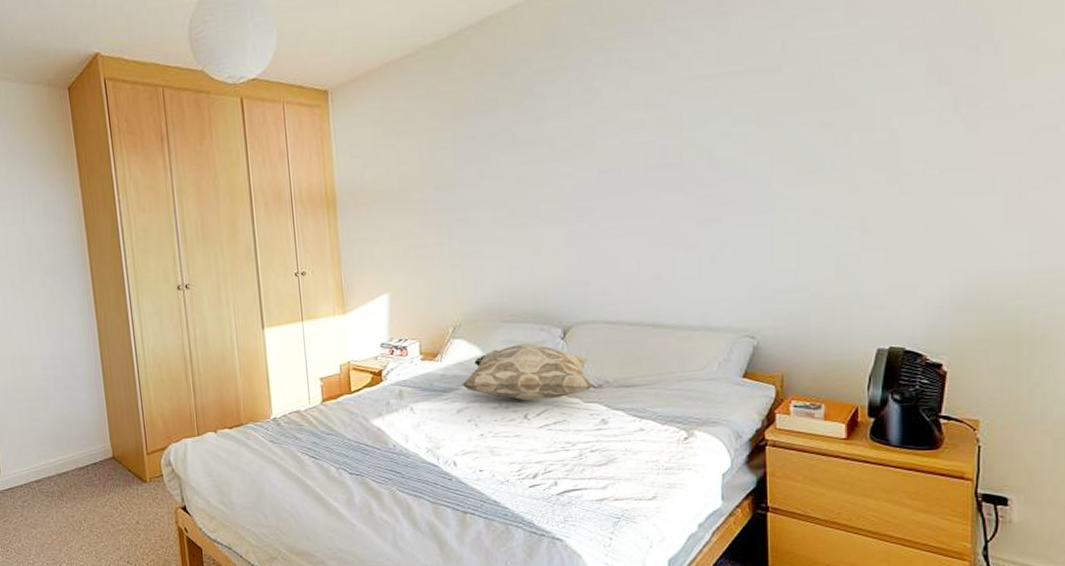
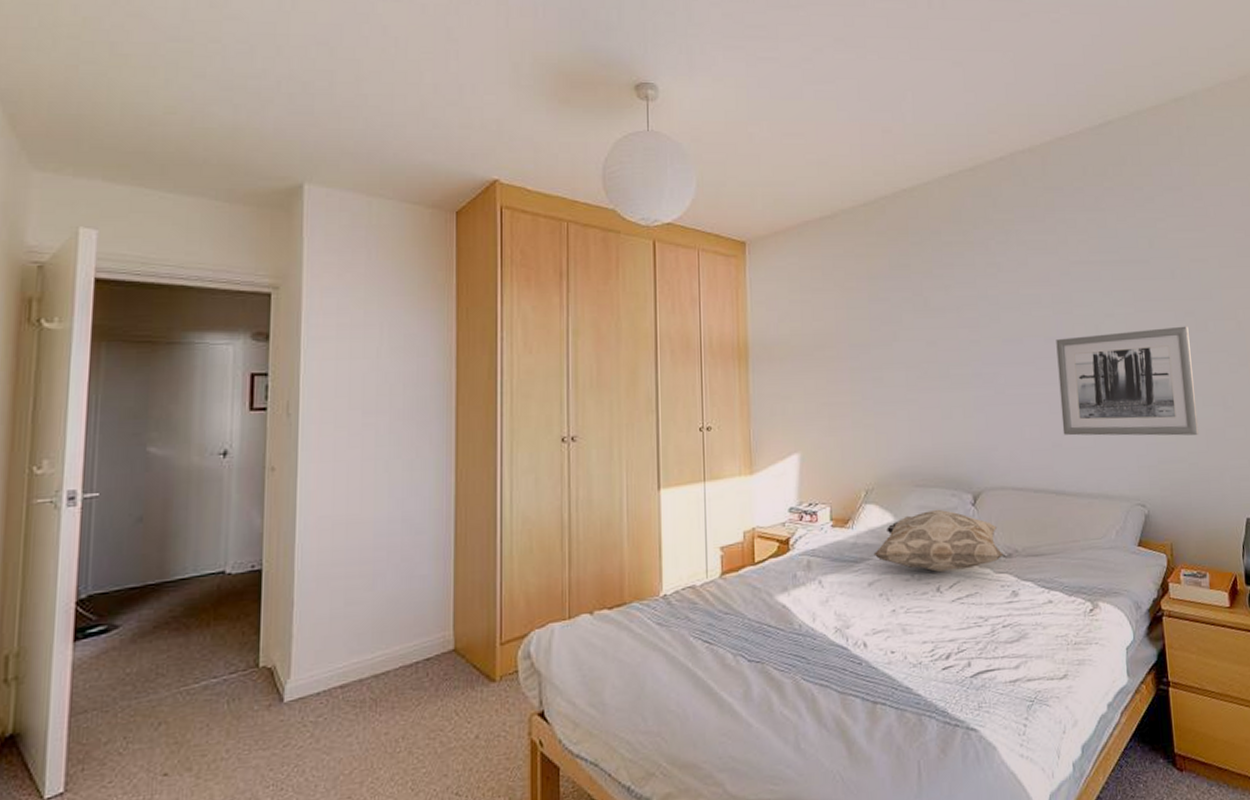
wall art: none [660,140,827,268] -> present [1056,326,1199,436]

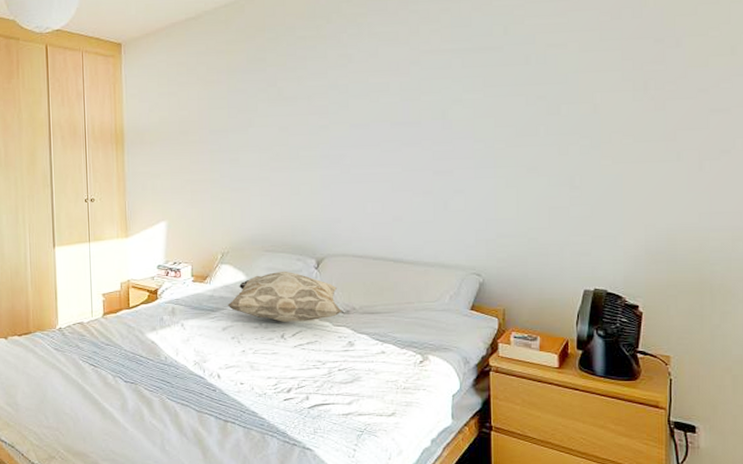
wall art: present [1056,326,1199,436] -> none [402,110,542,213]

